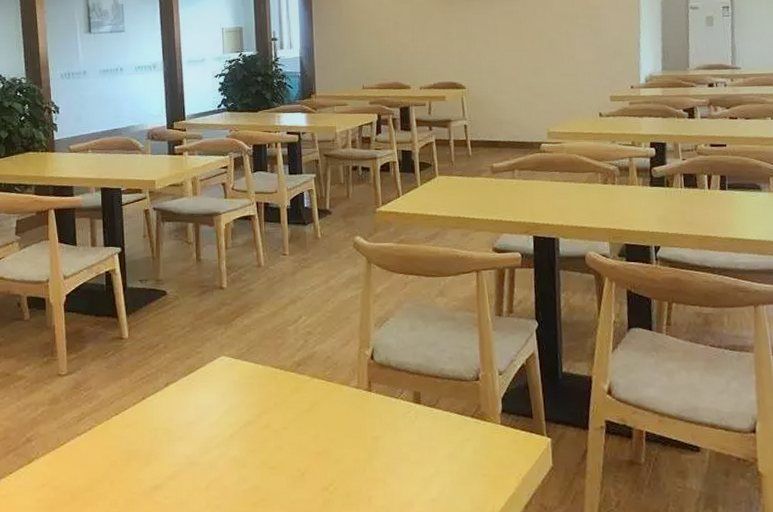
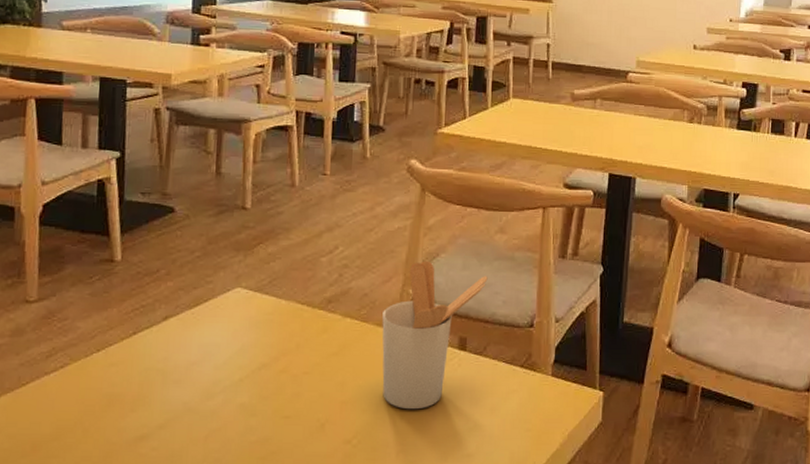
utensil holder: none [344,324,434,459] -> present [382,260,488,410]

